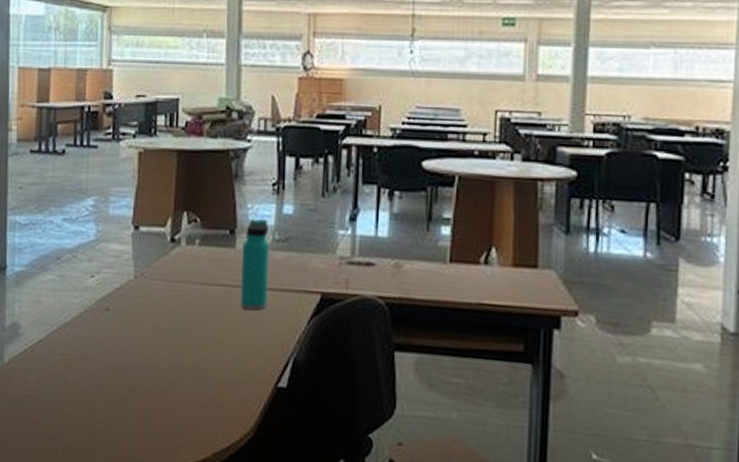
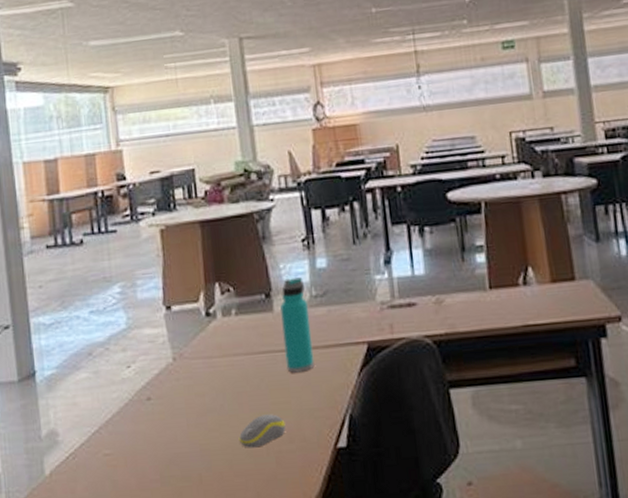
computer mouse: none [185,343,232,373] -> present [238,414,286,448]

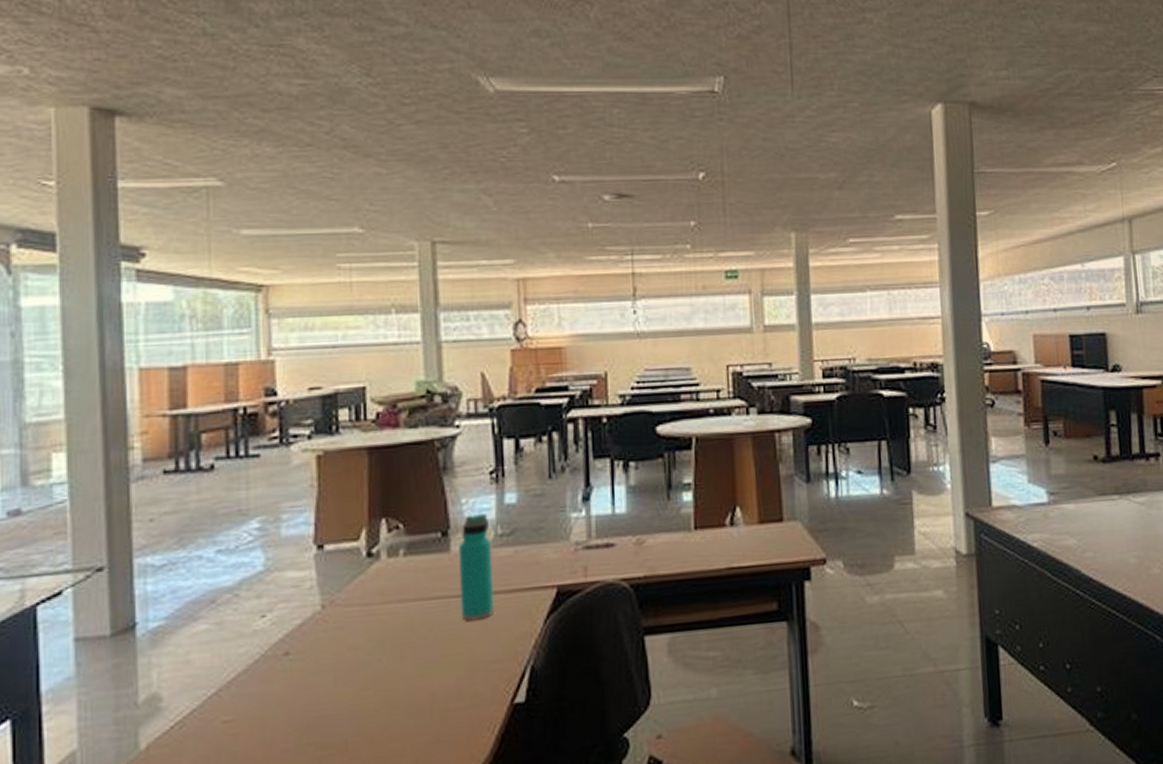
computer mouse: present [238,414,286,448] -> none [397,668,455,708]

